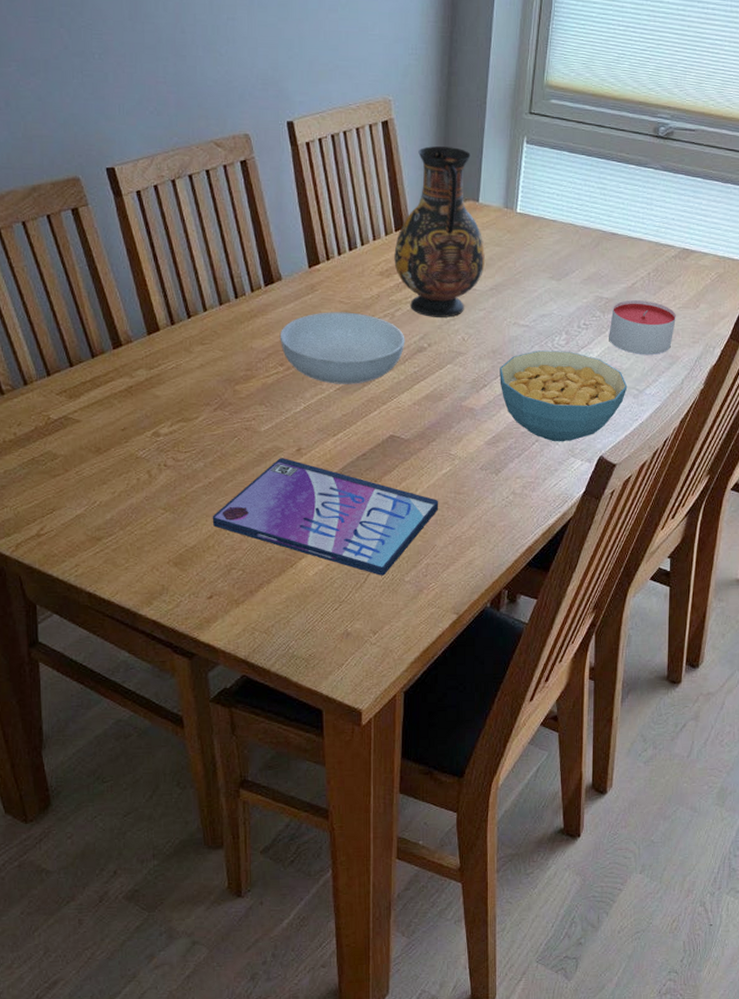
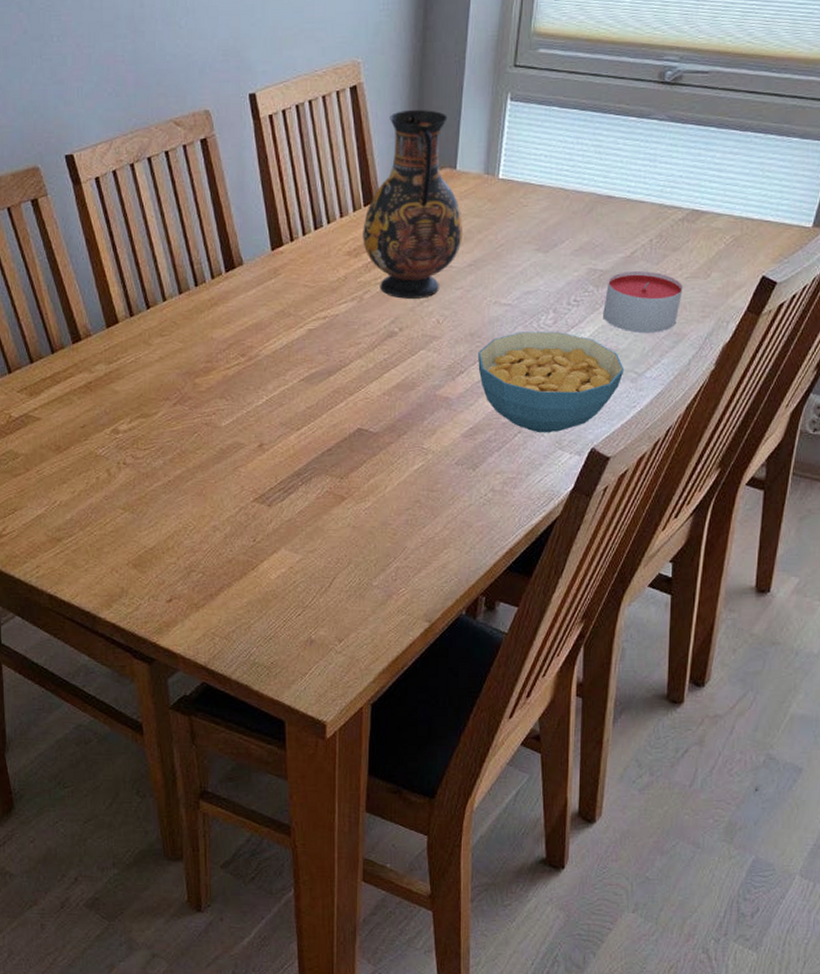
video game case: present [212,458,439,576] -> none [171,454,410,580]
serving bowl: present [279,312,405,384] -> none [241,296,374,375]

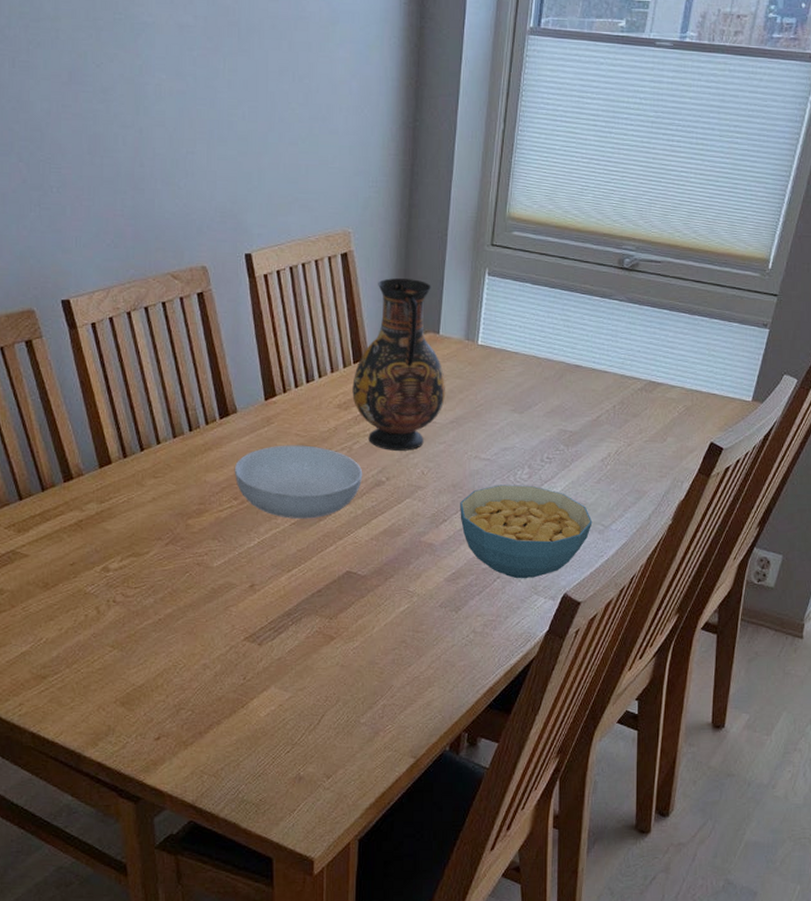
serving bowl: none [241,296,374,375] -> present [234,445,363,519]
candle: present [603,271,683,333] -> none [573,433,642,489]

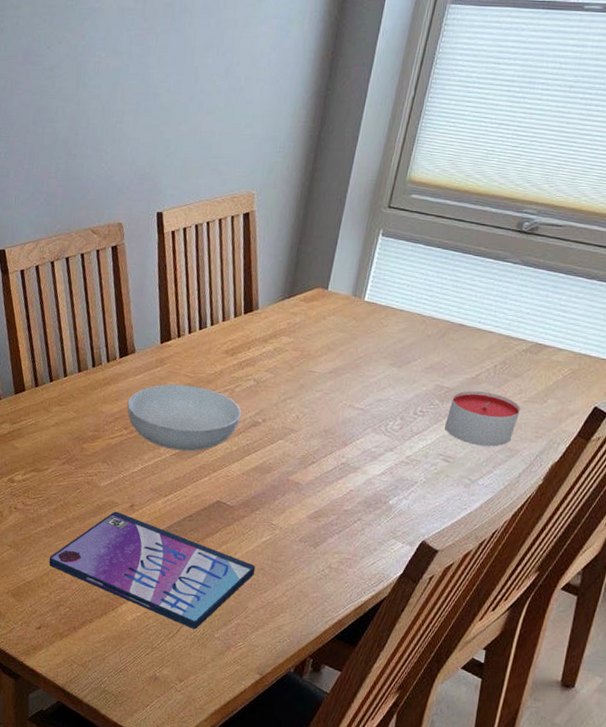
video game case: none [161,594,396,717] -> present [49,511,256,629]
vase: present [352,278,445,451] -> none [239,237,329,396]
cereal bowl: present [460,484,593,579] -> none [328,433,460,524]
candle: none [573,433,642,489] -> present [445,391,520,446]

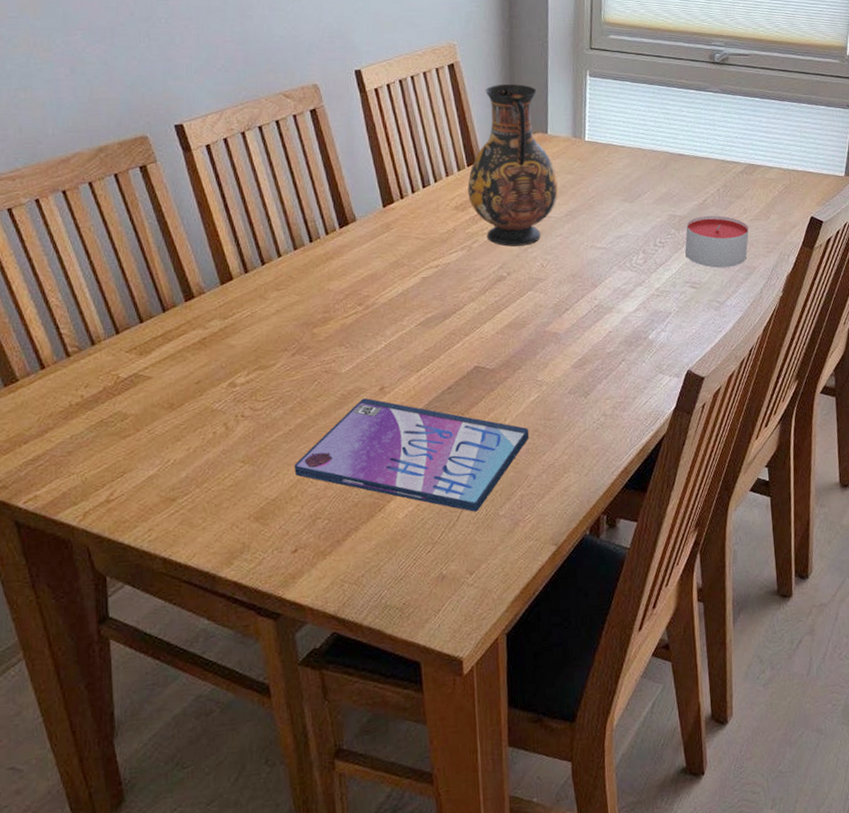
serving bowl: present [127,384,242,452] -> none [356,247,484,320]
vase: none [239,237,329,396] -> present [467,84,558,247]

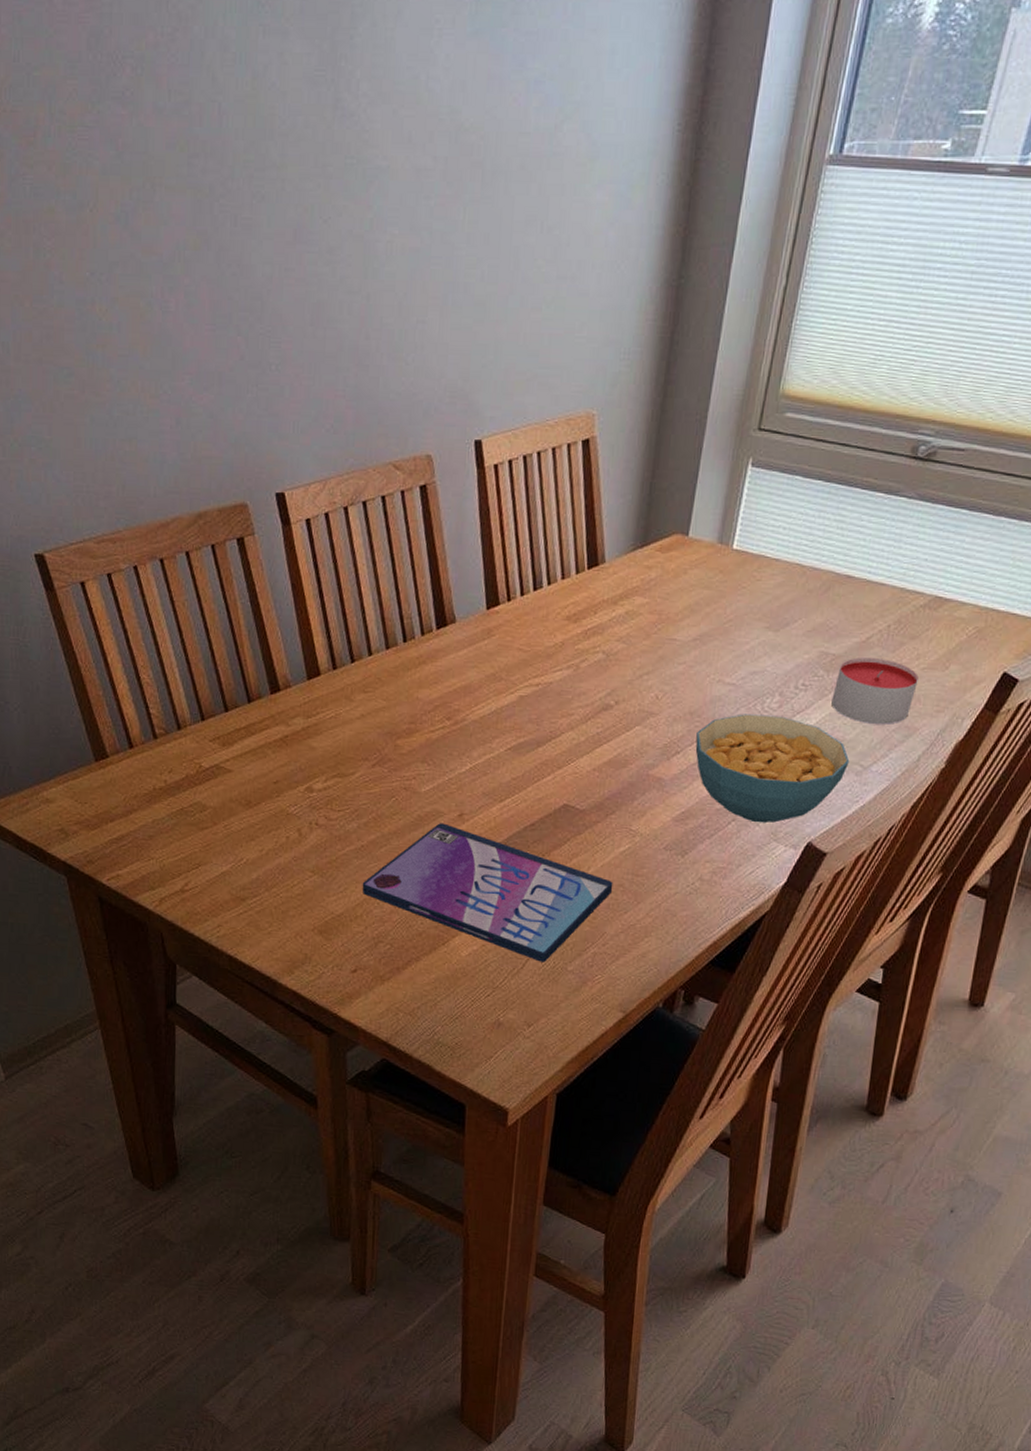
vase: present [467,84,558,247] -> none [583,469,691,671]
cereal bowl: none [580,269,708,360] -> present [695,714,850,823]

